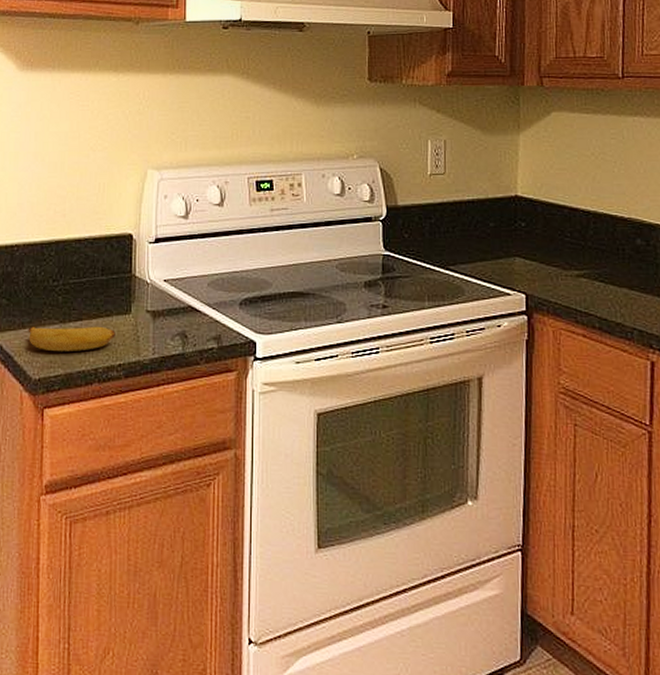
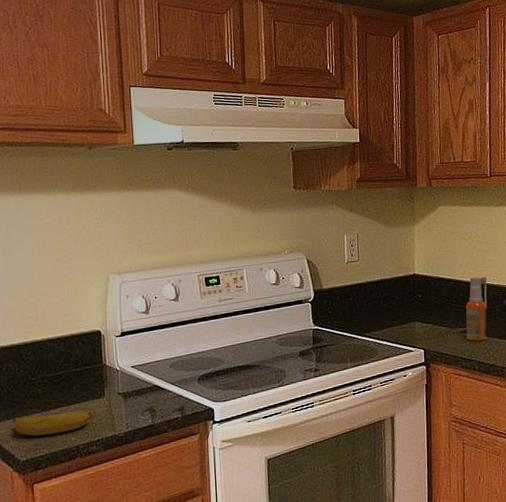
spray bottle: none [583,206,614,290] -> present [466,277,488,342]

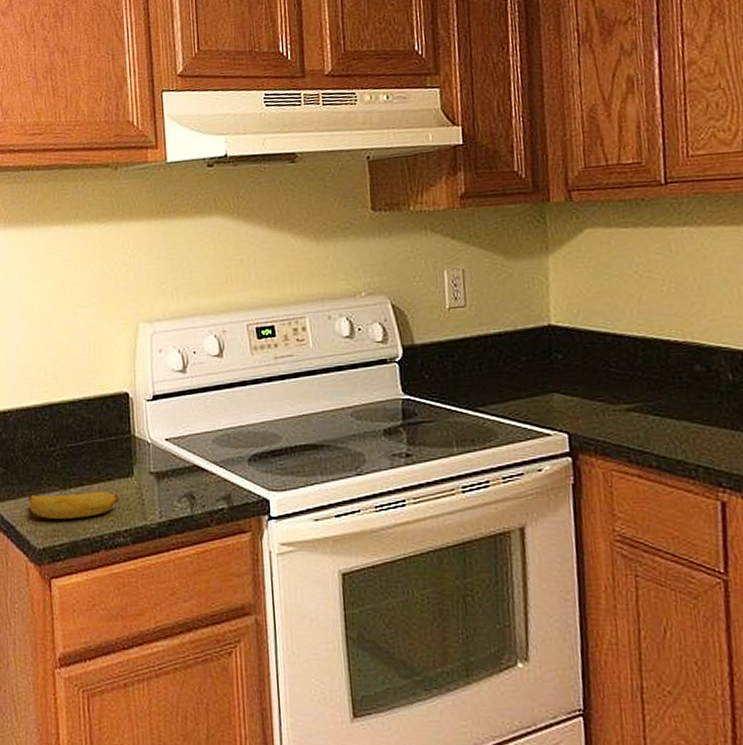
spray bottle: present [466,277,488,342] -> none [632,330,669,425]

